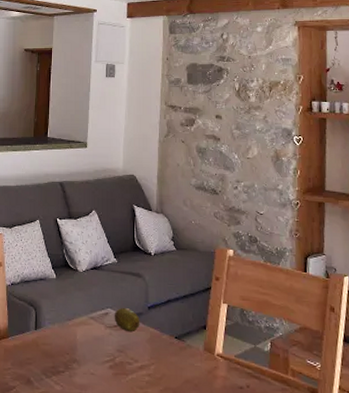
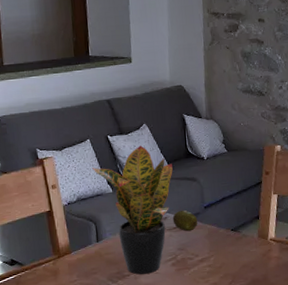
potted plant: none [39,232,118,373] -> present [92,145,173,275]

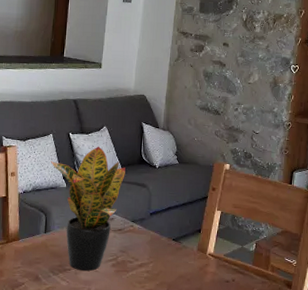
fruit: present [172,210,198,232] -> none [118,214,142,235]

